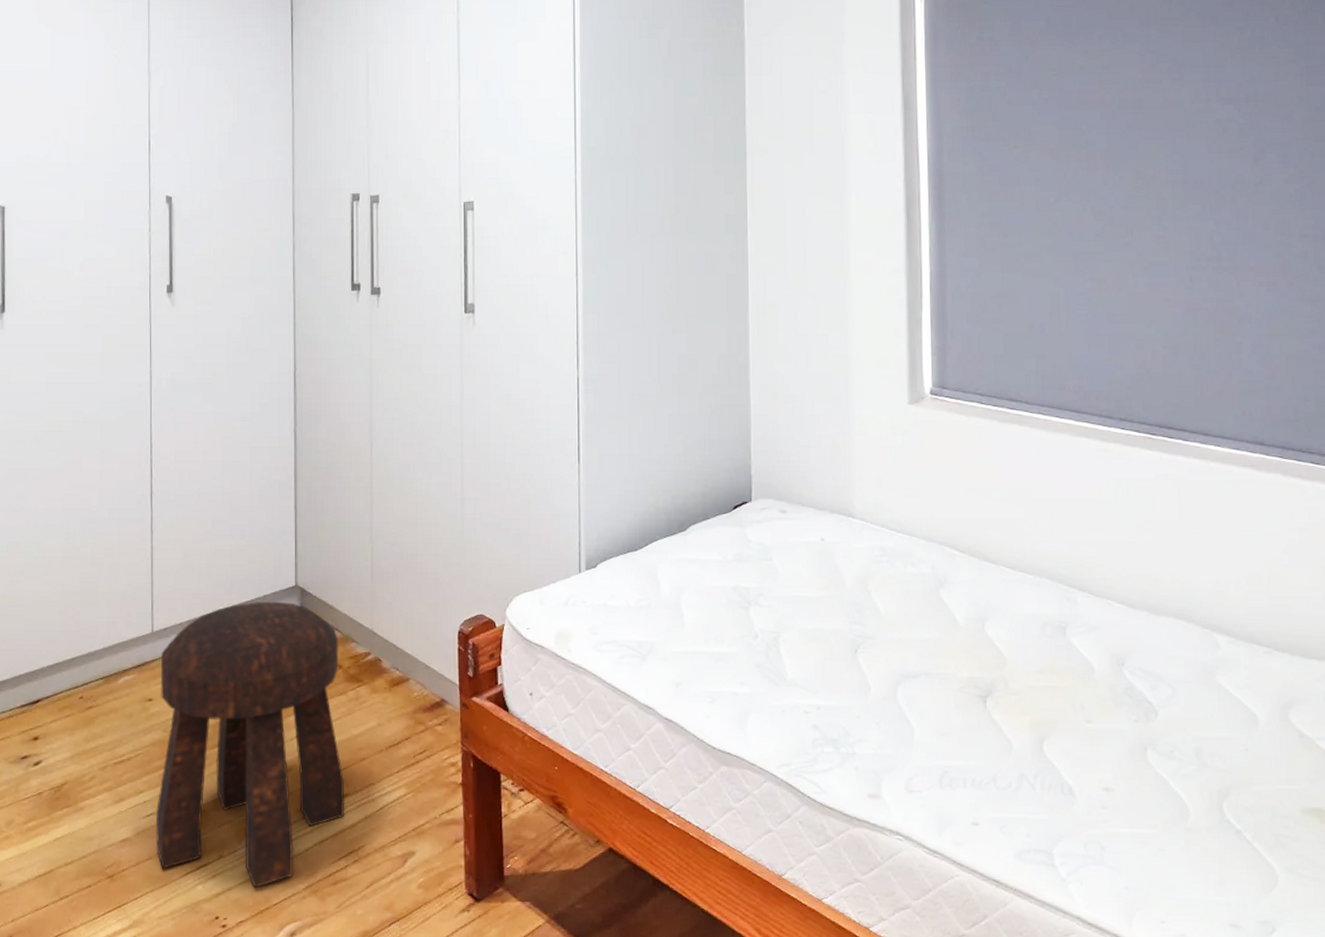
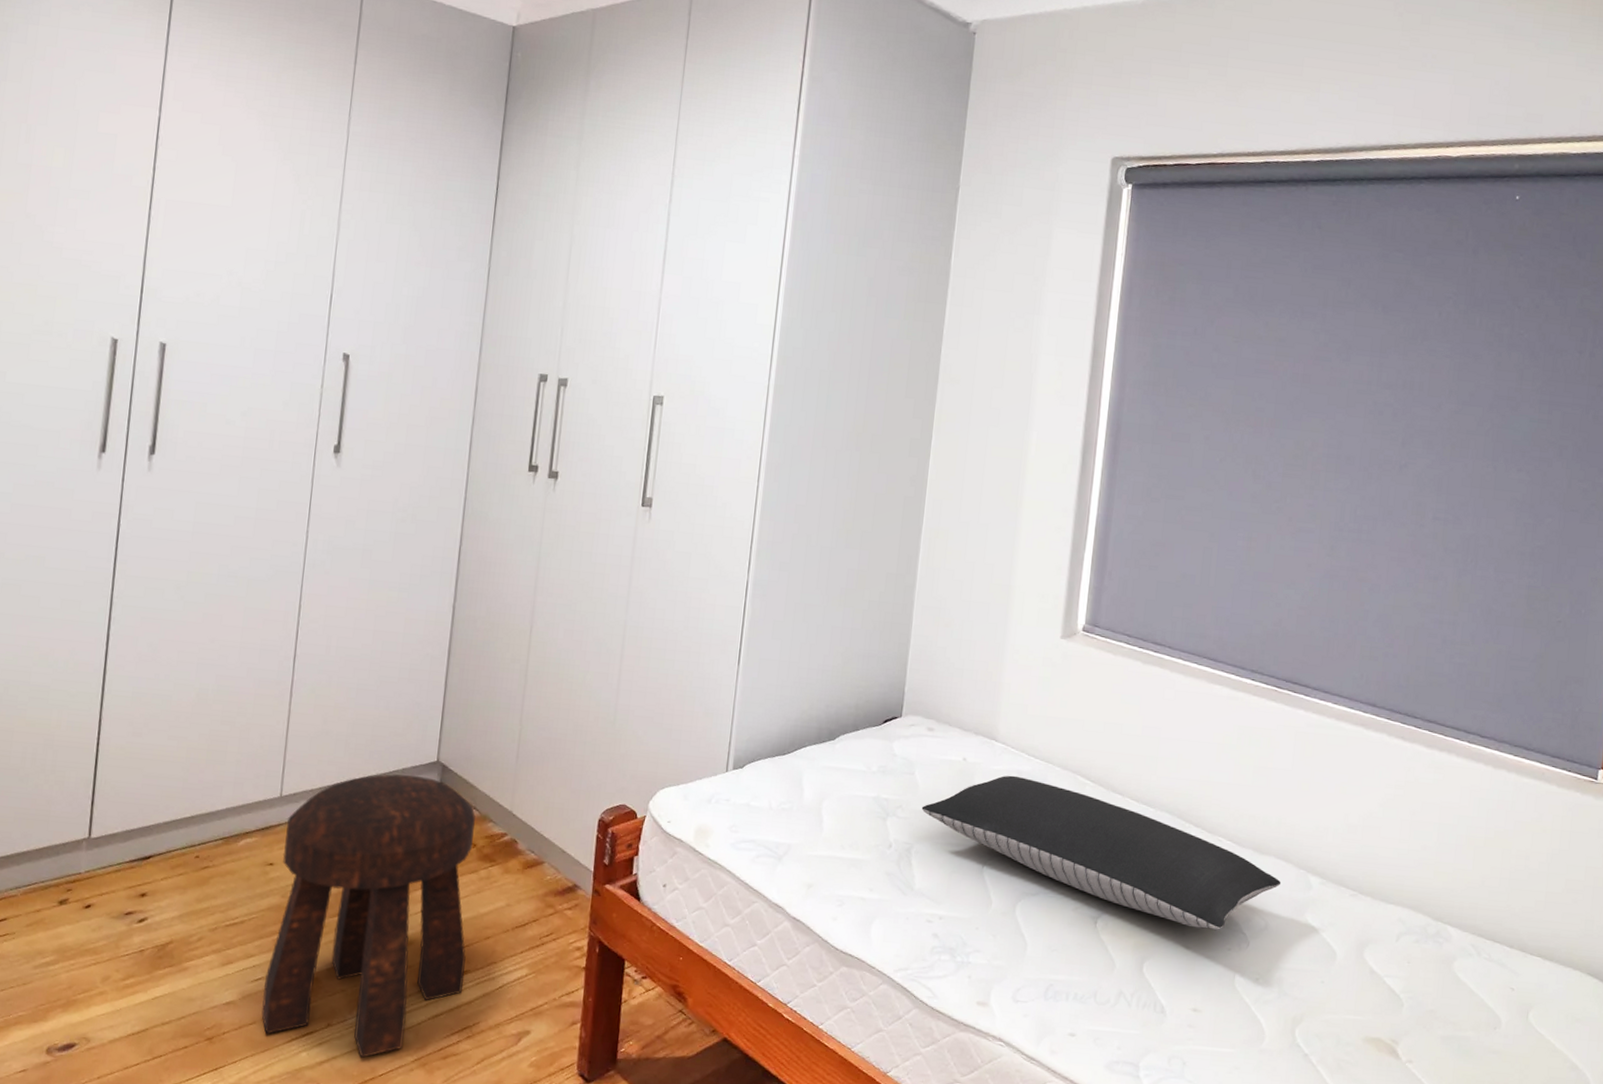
pillow: none [784,552,1185,701] -> present [921,775,1282,930]

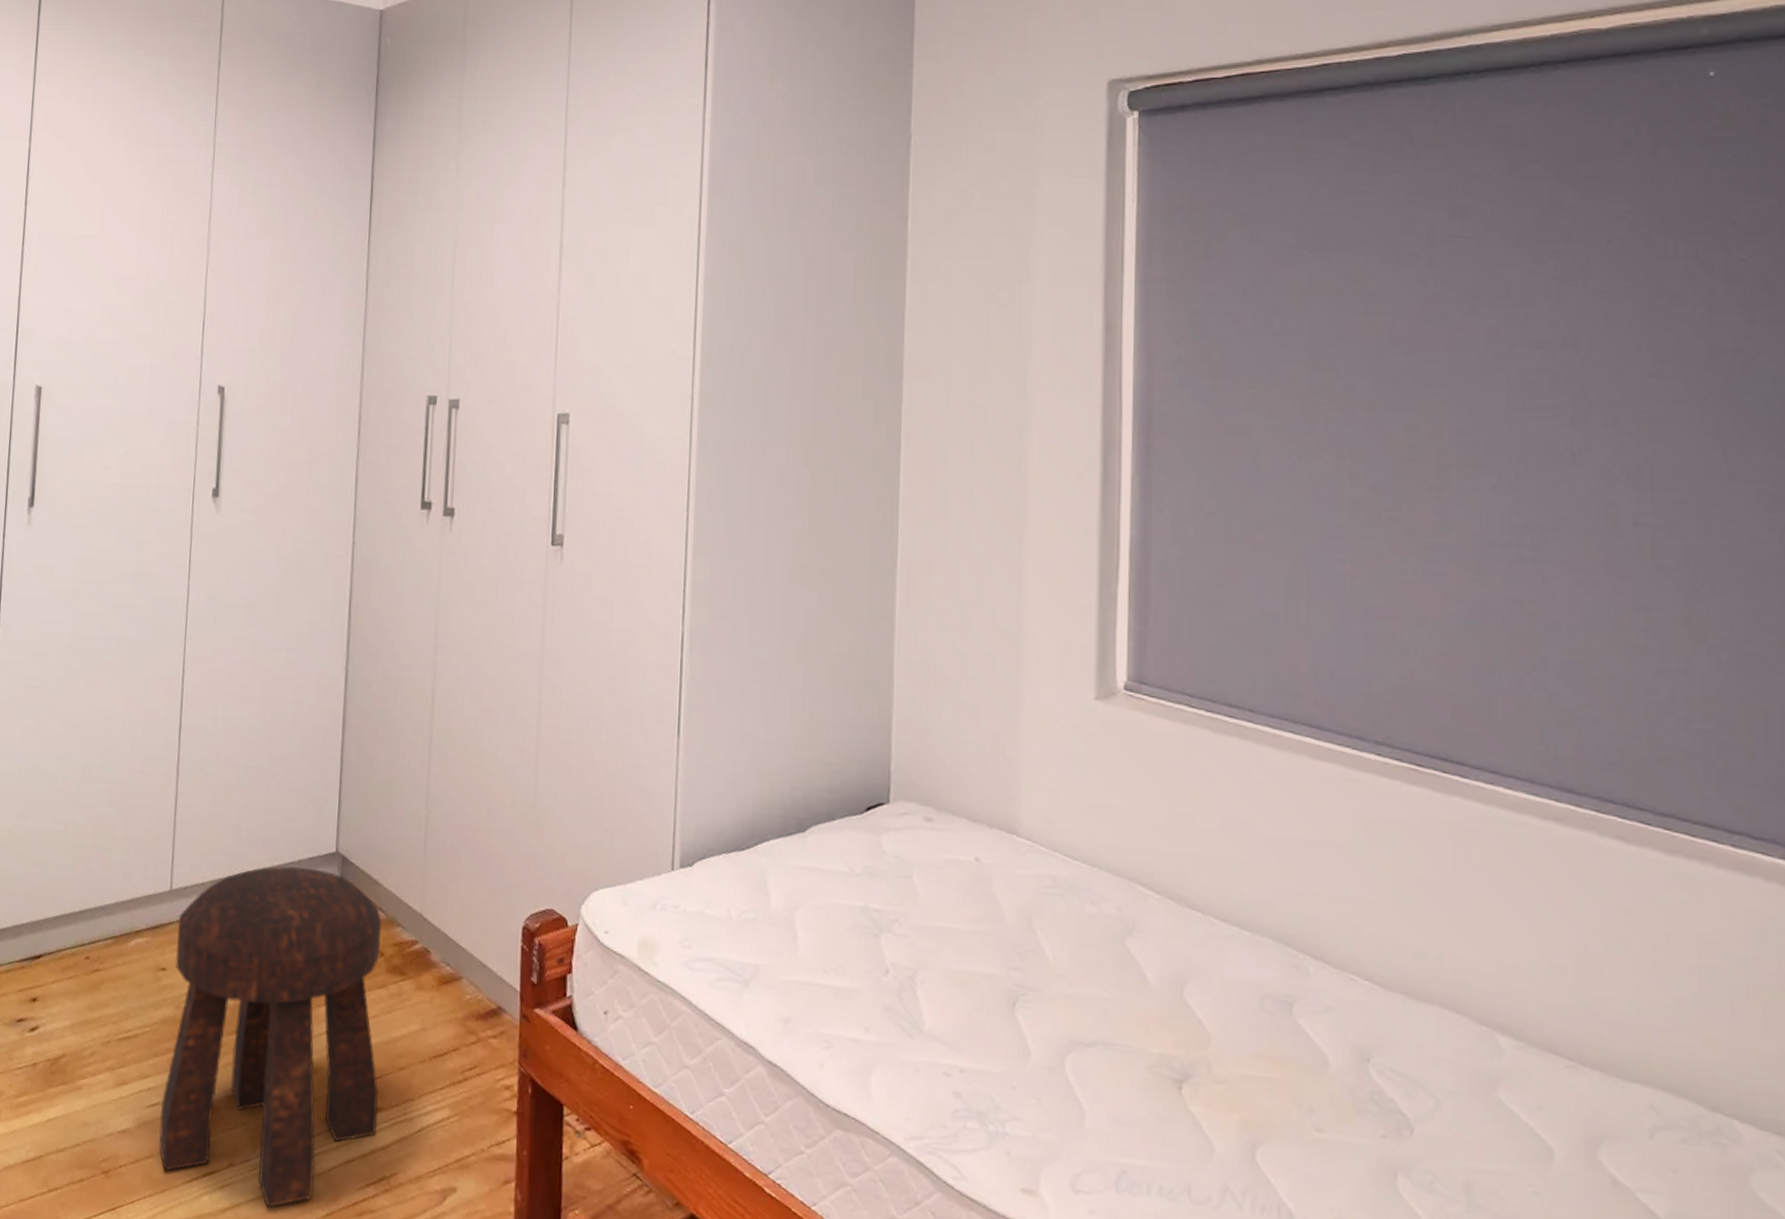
pillow: present [921,775,1282,930] -> none [924,881,1454,1108]

